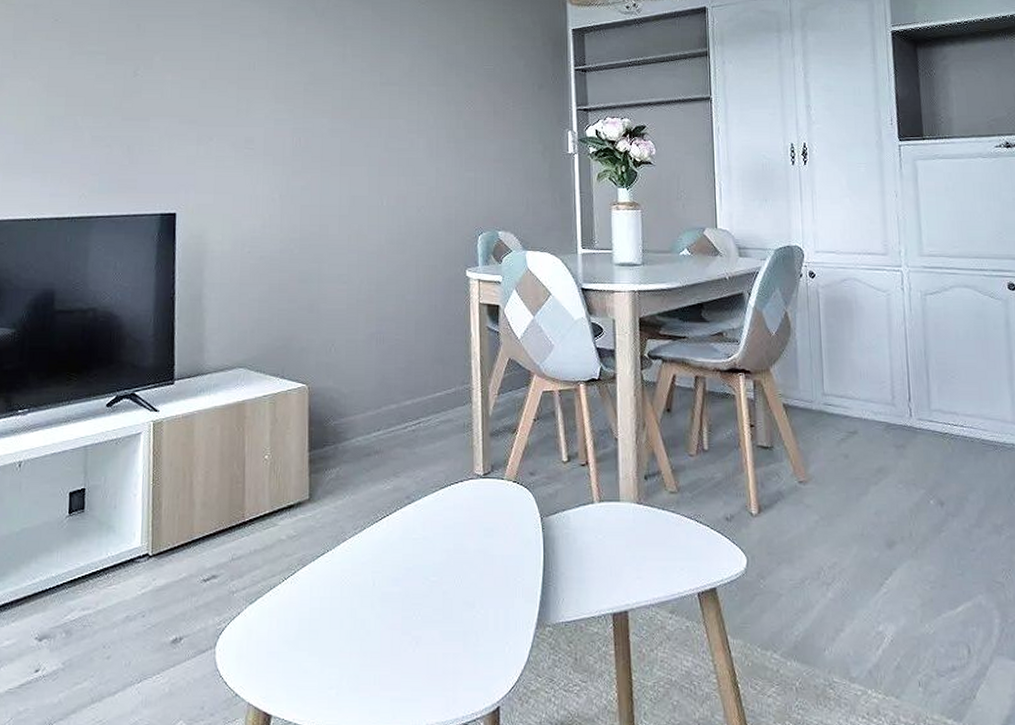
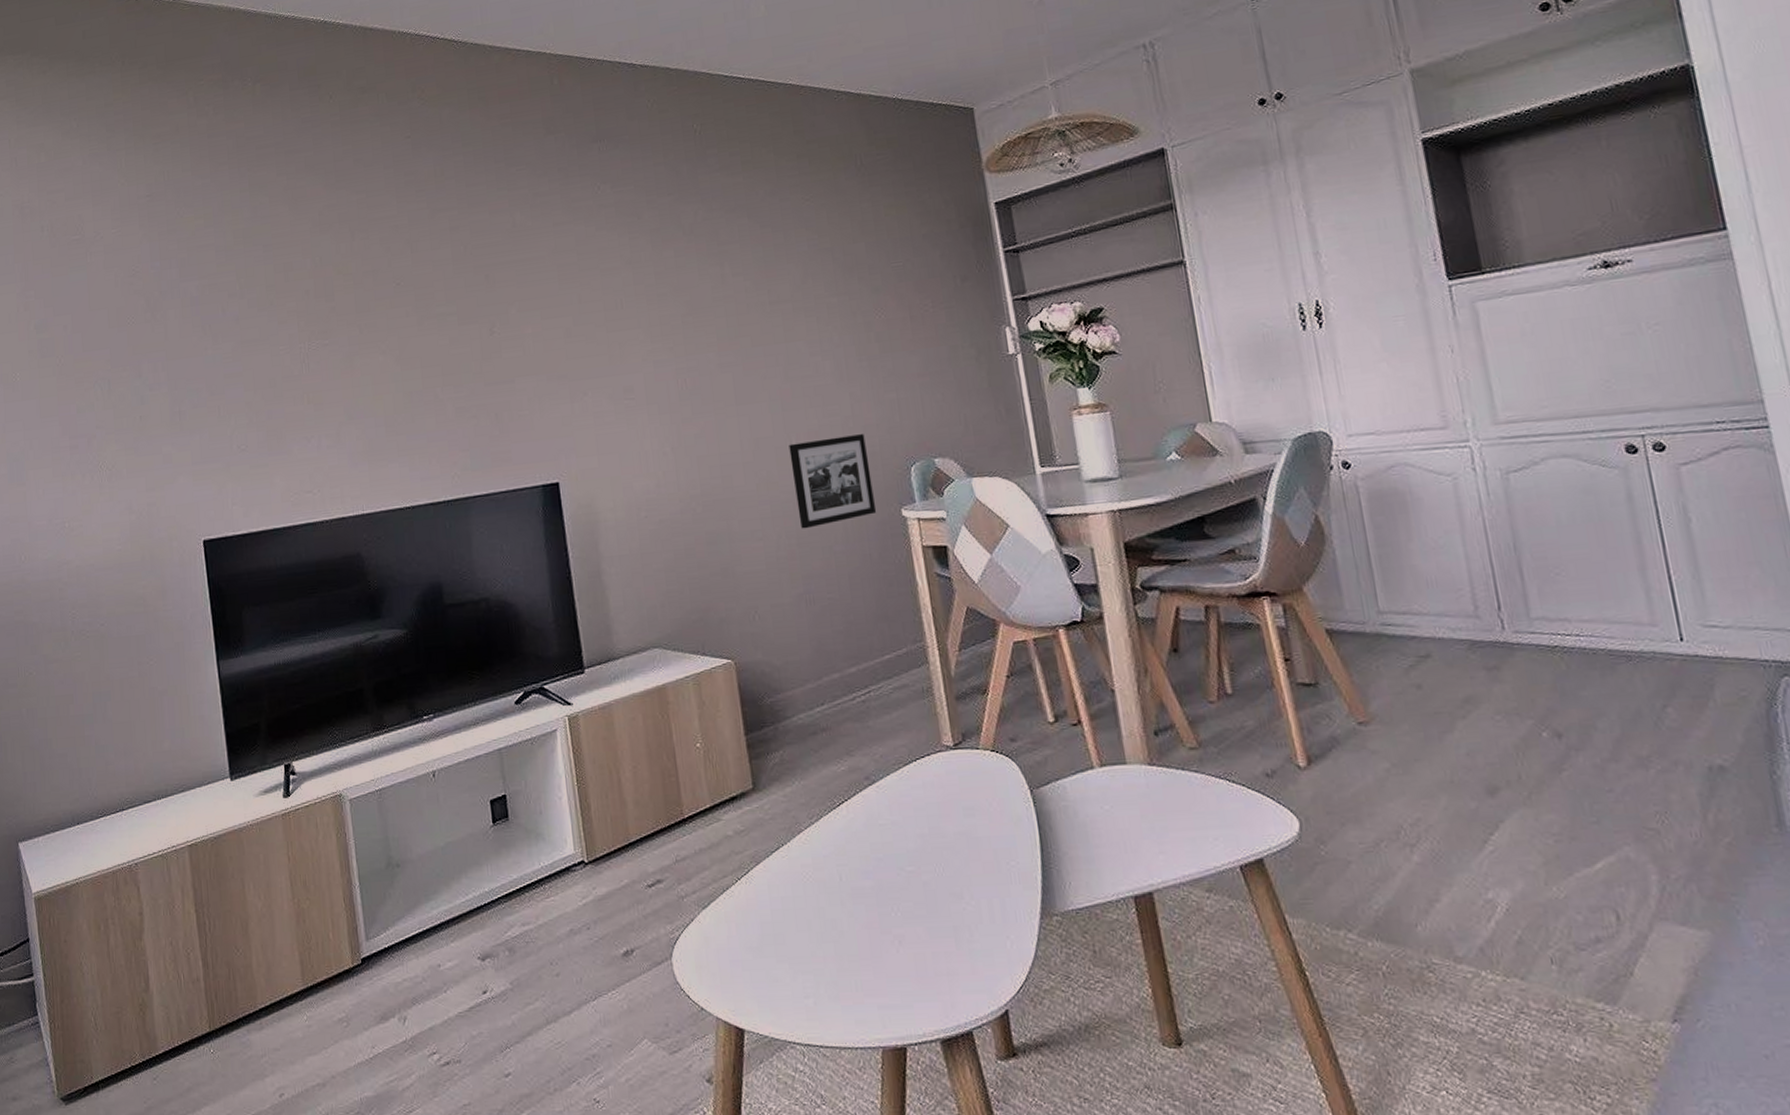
picture frame: none [380,203,446,278] -> present [788,434,877,529]

